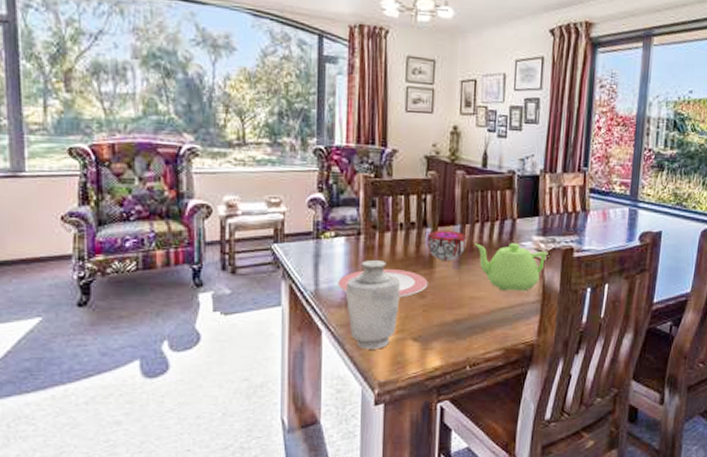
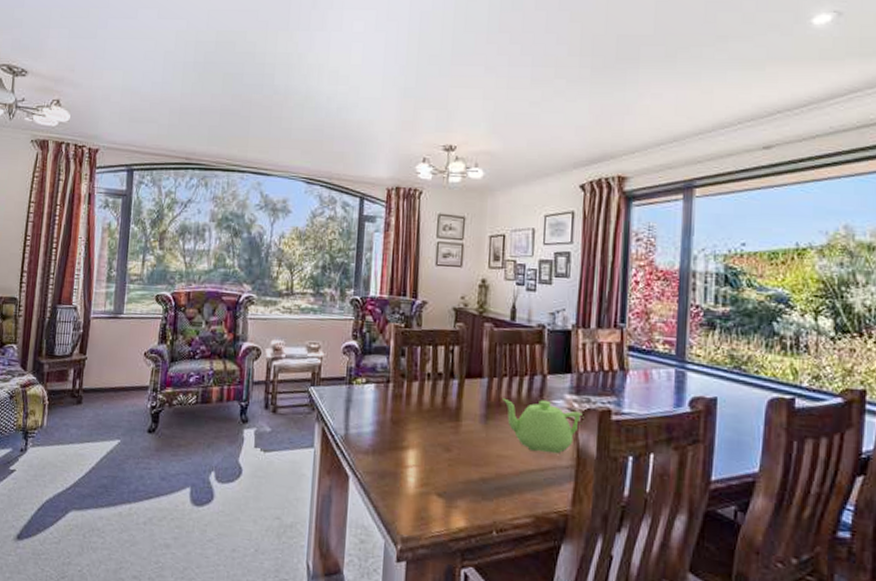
plate: present [338,269,428,297] -> none [366,418,454,449]
vase: present [346,260,401,350] -> none [373,408,427,502]
decorative bowl: present [427,230,467,261] -> none [453,382,494,415]

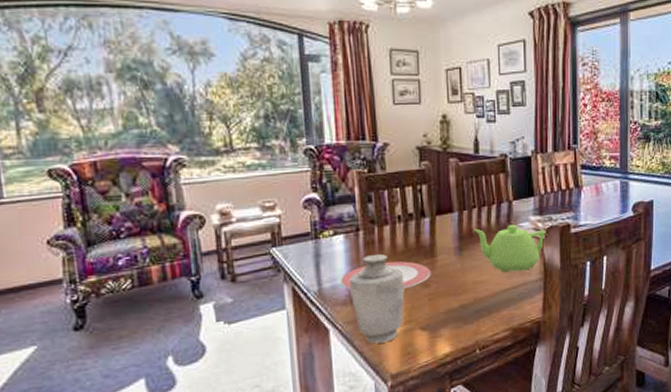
plate: none [366,418,454,449] -> present [341,261,431,290]
vase: none [373,408,427,502] -> present [350,254,405,344]

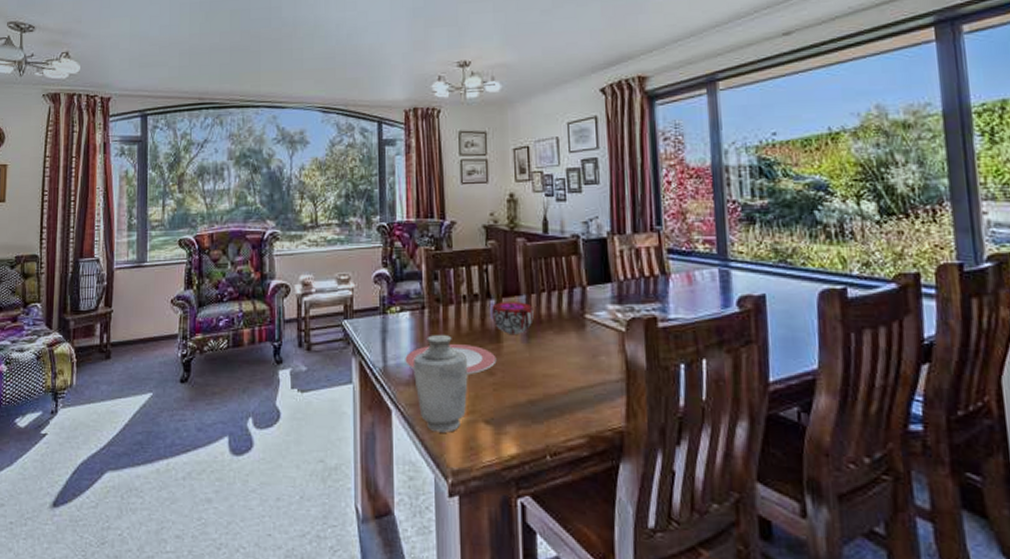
decorative bowl: none [426,218,465,249] -> present [492,302,534,334]
teapot: present [474,224,548,273] -> none [543,313,629,368]

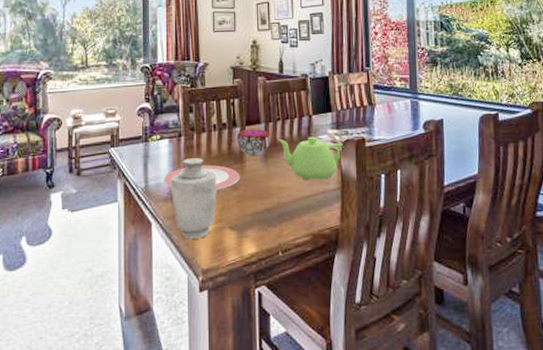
teapot: none [543,313,629,368] -> present [278,136,344,181]

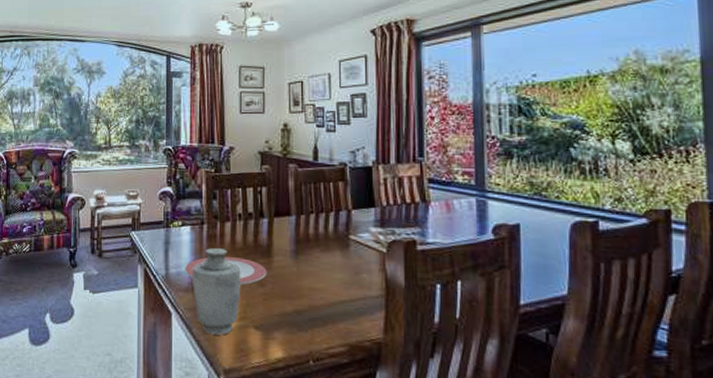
decorative bowl: present [237,129,271,156] -> none [264,221,302,251]
teapot: present [278,136,344,181] -> none [311,233,390,285]

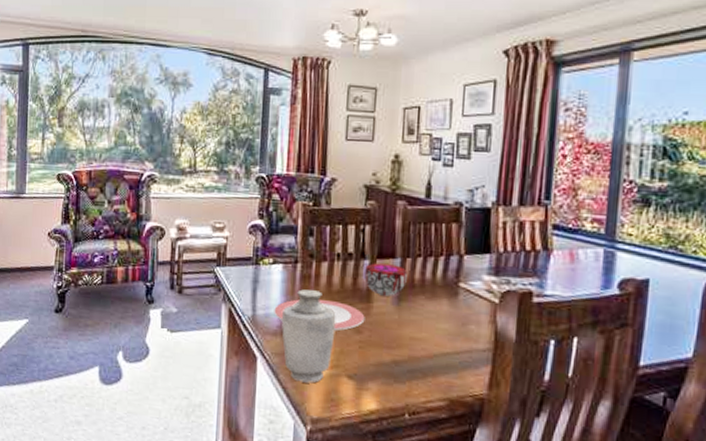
decorative bowl: none [264,221,302,251] -> present [364,263,407,296]

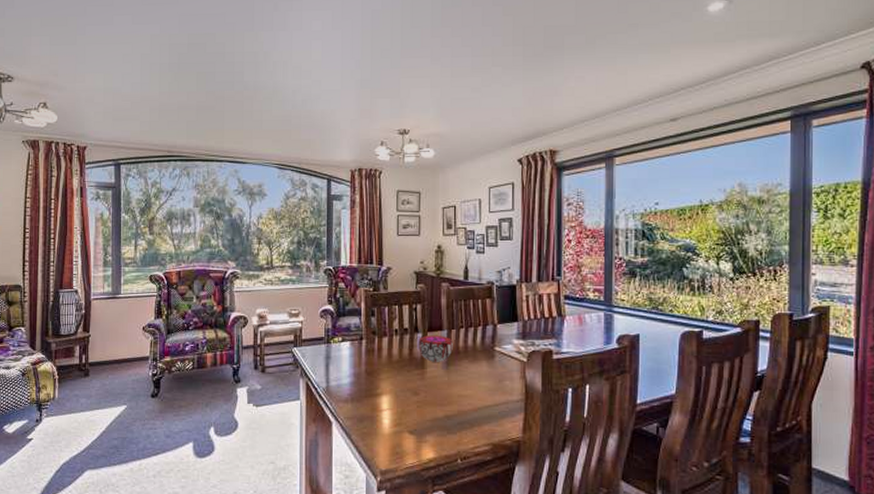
plate: present [274,299,365,331] -> none [345,369,421,394]
vase: present [282,289,336,384] -> none [352,361,397,441]

